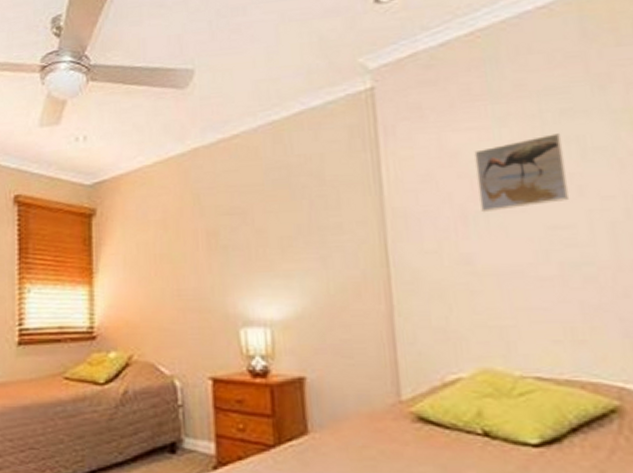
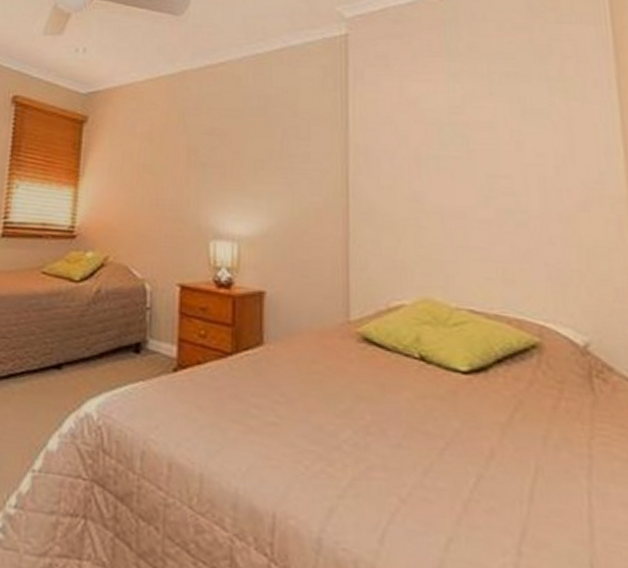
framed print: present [474,133,569,213] -> none [430,93,509,157]

